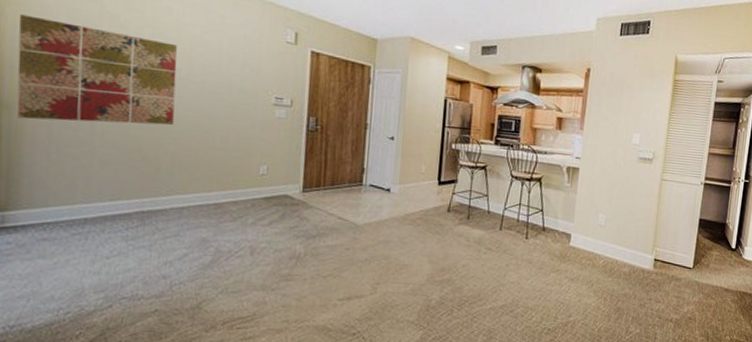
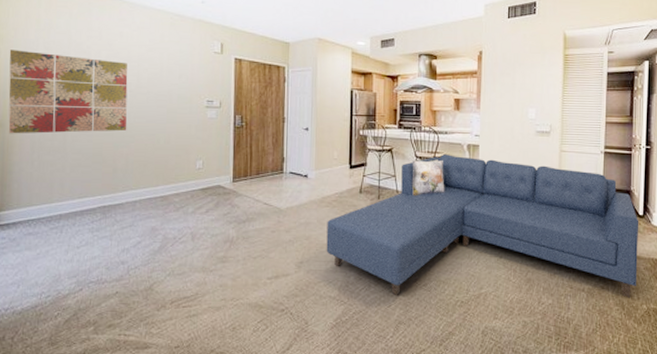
sofa: none [406,175,731,329] -> present [326,154,639,298]

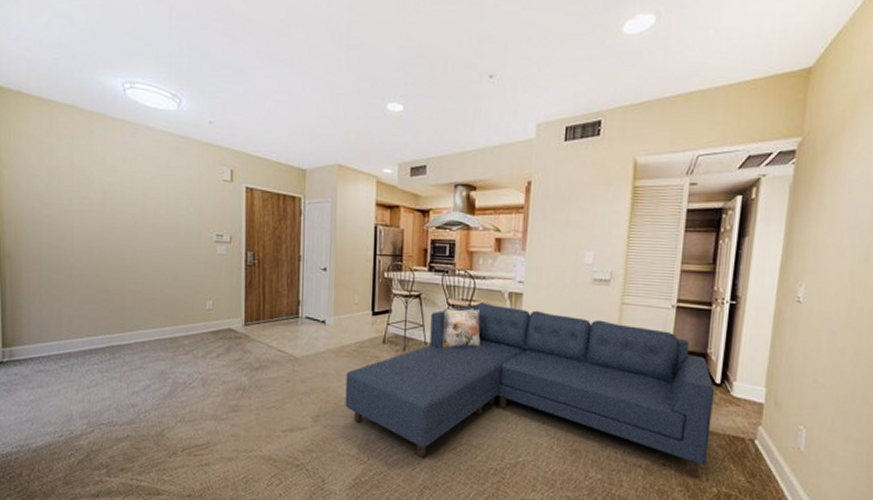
wall art: present [8,49,128,134] -> none [12,175,134,267]

